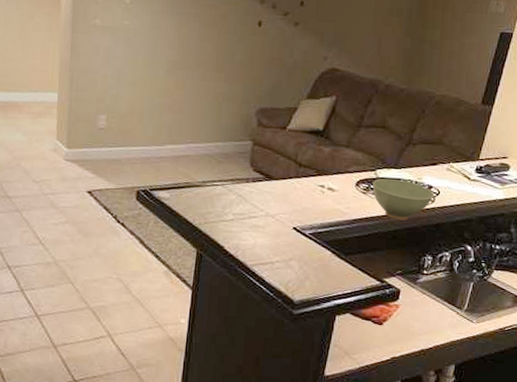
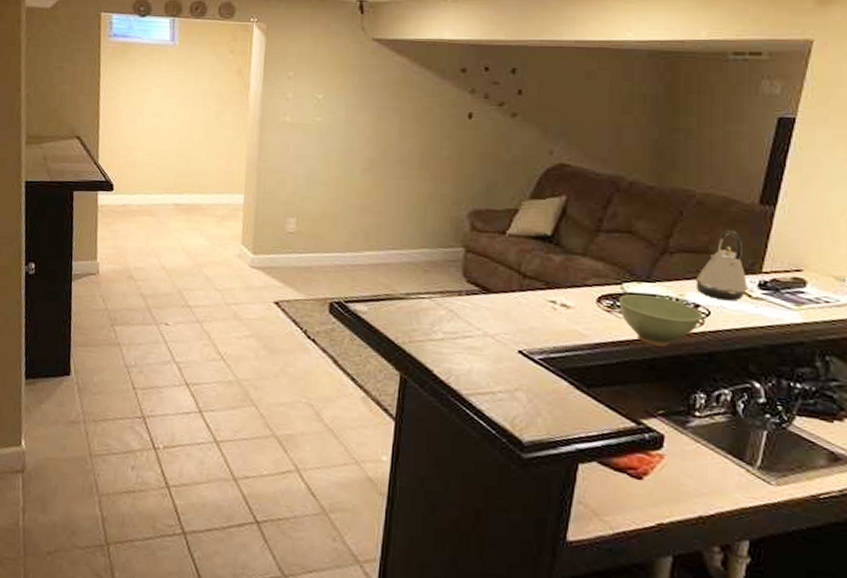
kettle: none [430,125,468,183] -> present [695,229,747,301]

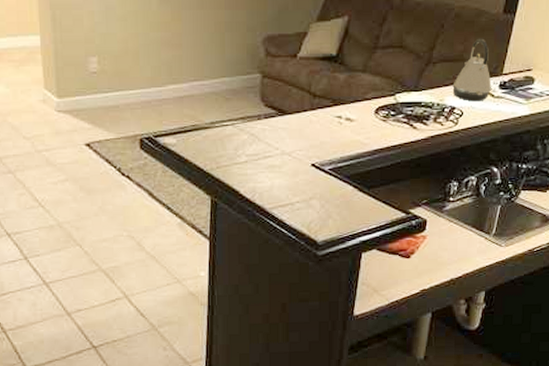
bowl: present [619,293,703,347] -> none [392,102,458,147]

